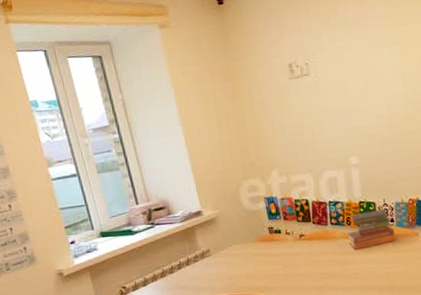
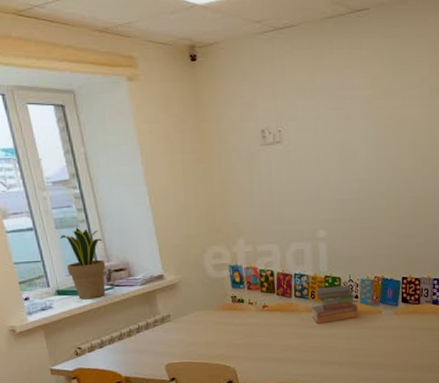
potted plant: none [101,171,147,240] -> present [59,228,106,300]

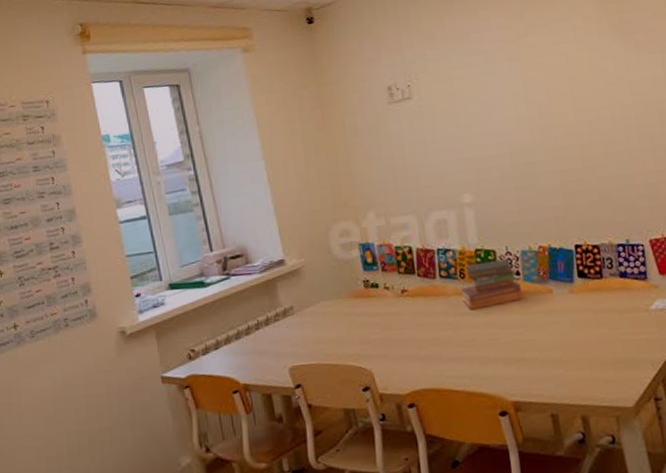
potted plant: present [59,228,106,300] -> none [173,212,222,293]

